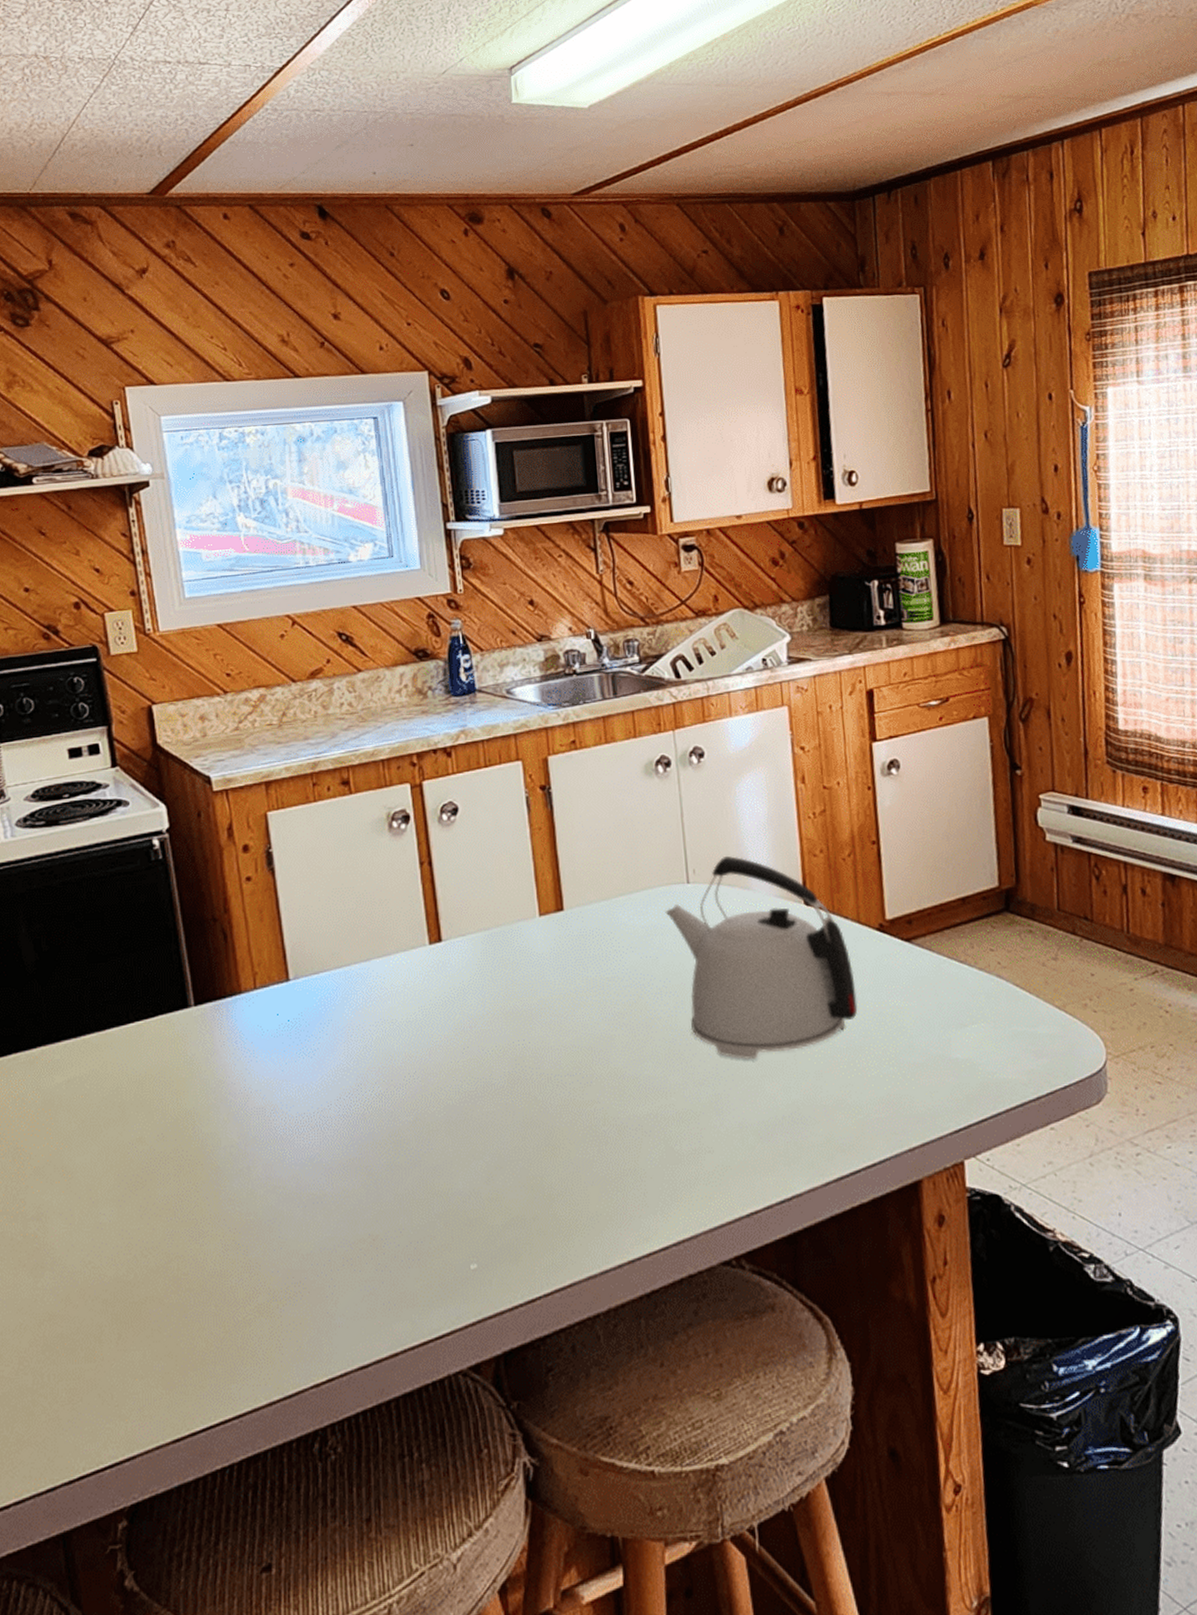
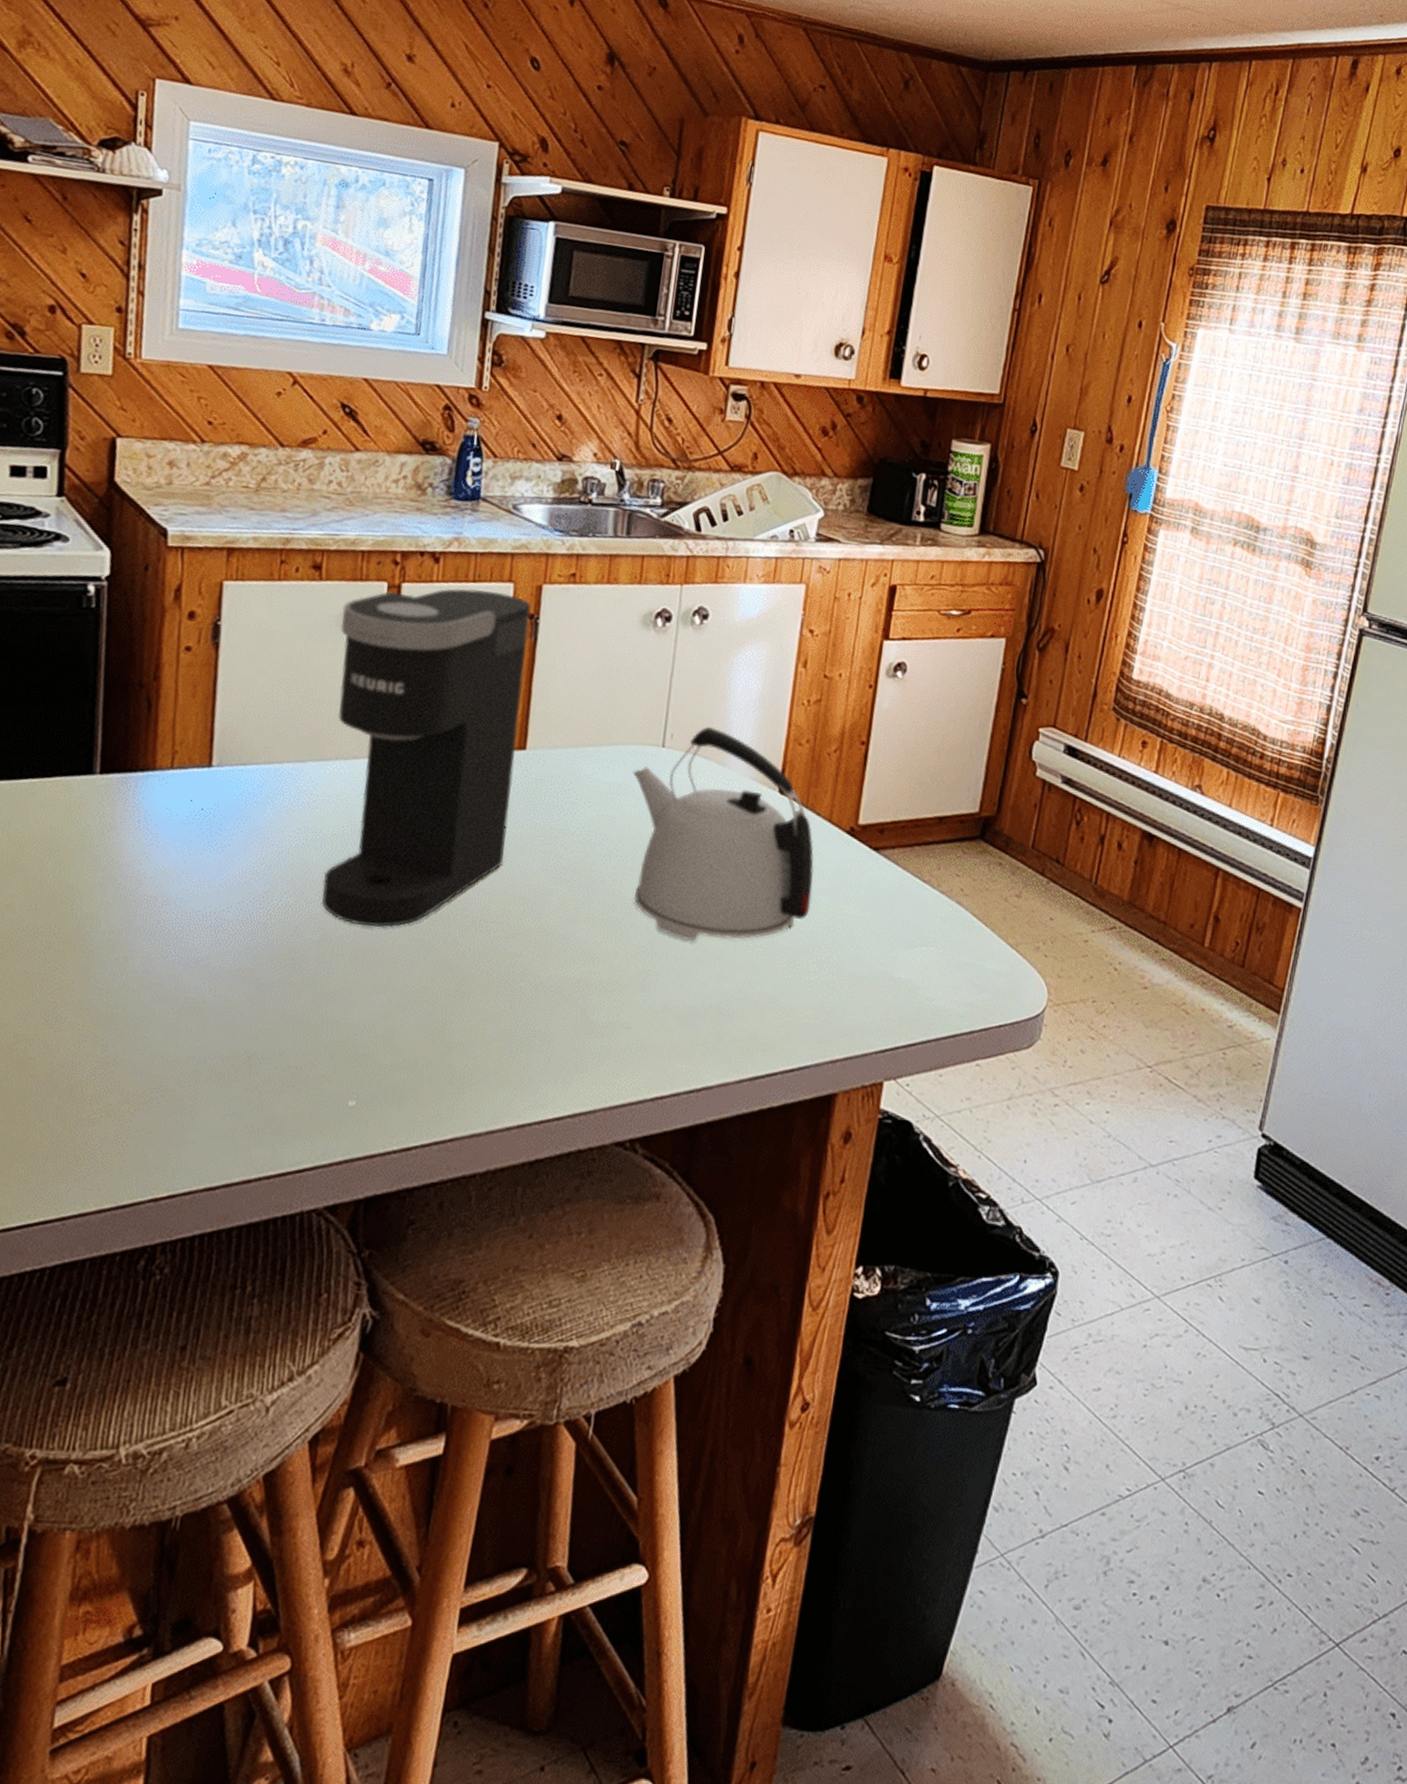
coffee maker: none [375,771,565,1100] -> present [322,588,531,928]

